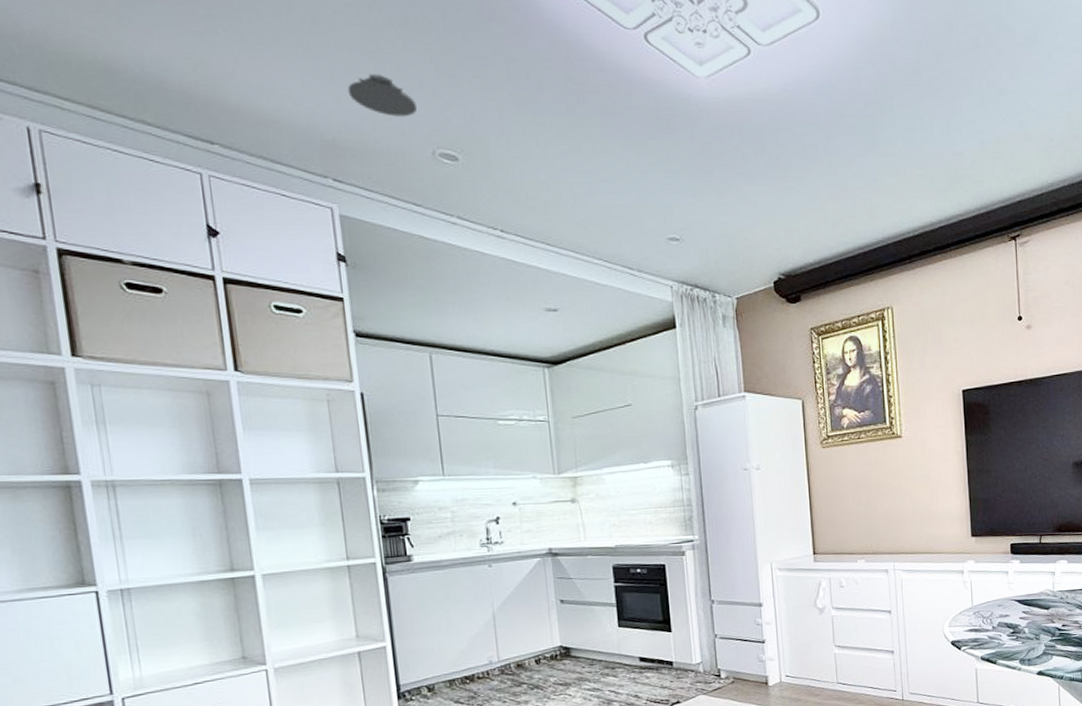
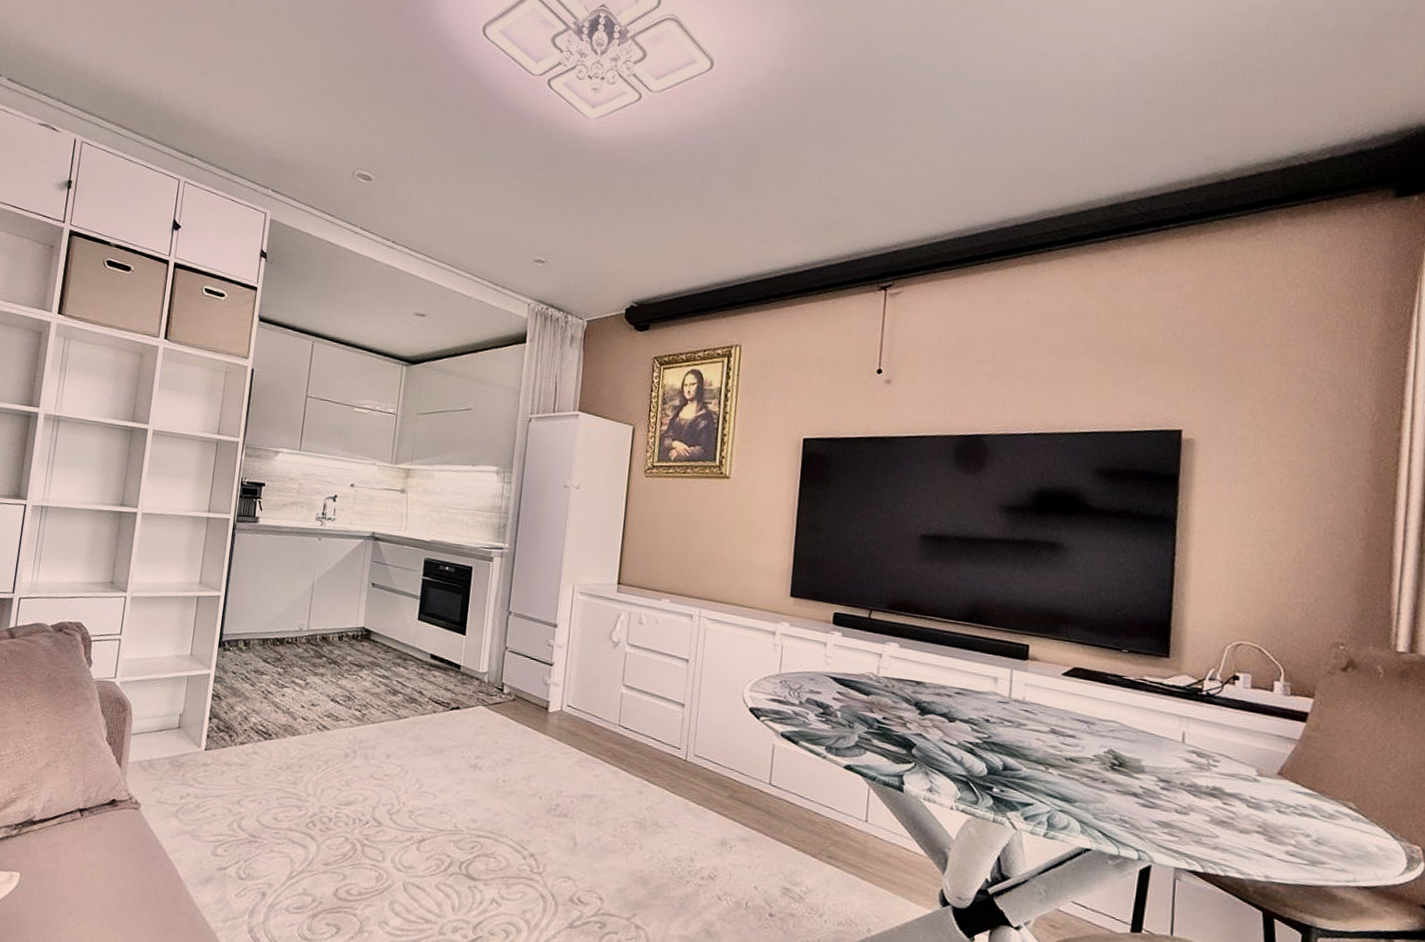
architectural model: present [347,74,418,117] -> none [299,107,349,143]

